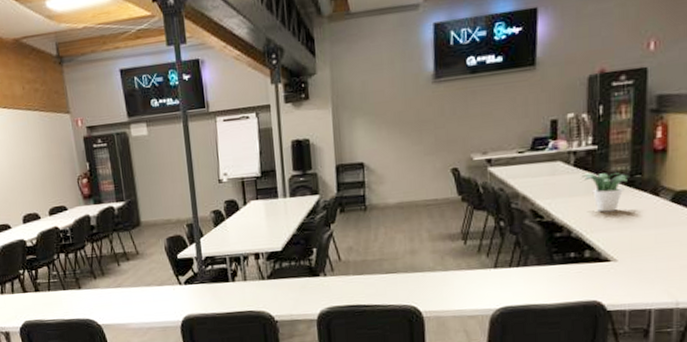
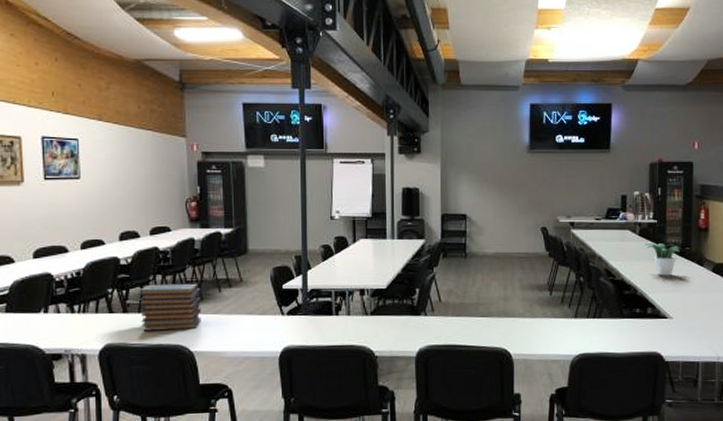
book stack: none [45,259,105,308] -> present [138,283,201,331]

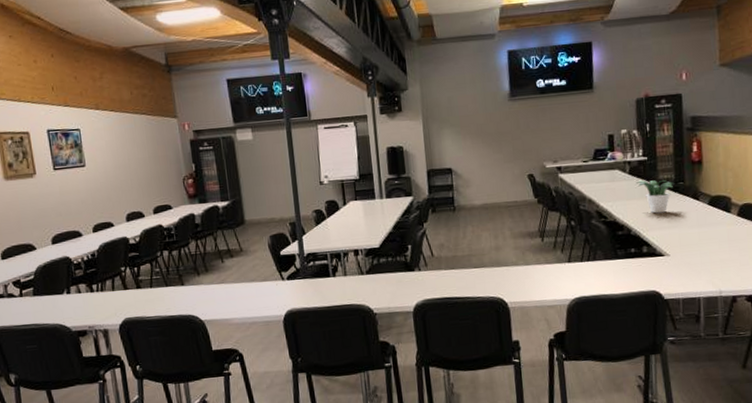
book stack: present [138,283,201,331] -> none [148,256,208,304]

